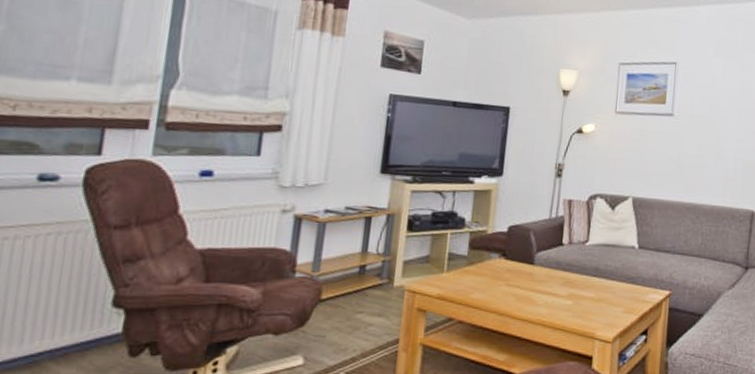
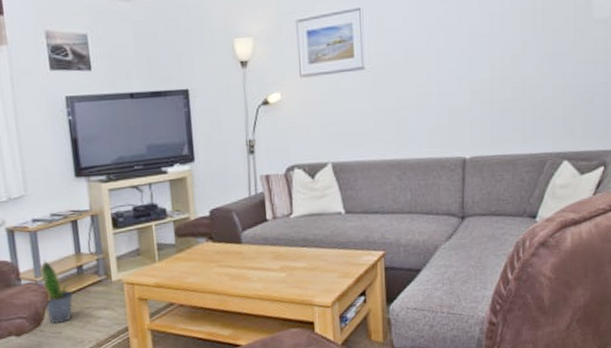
potted plant: none [314,255,349,326] -> present [40,261,74,324]

